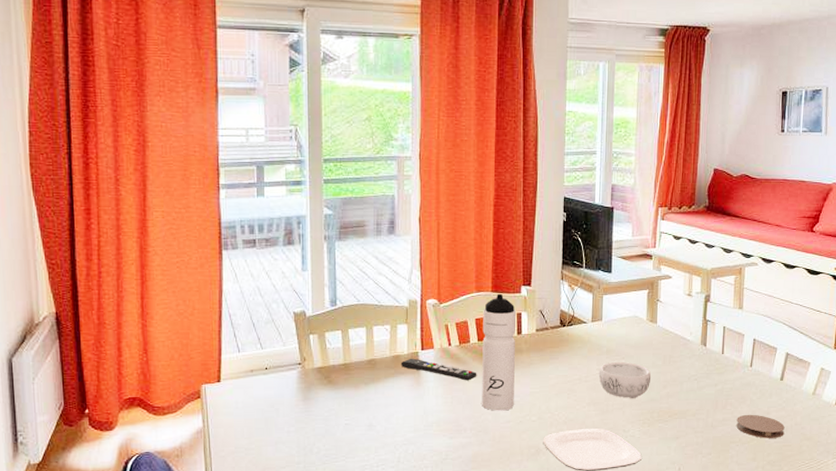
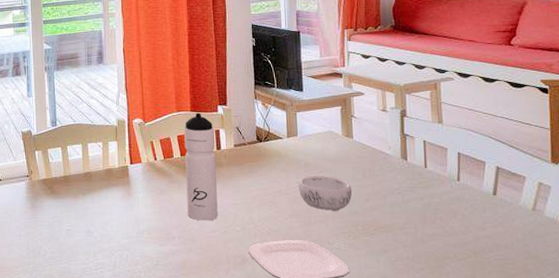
remote control: present [400,358,477,381] -> none [112,171,182,192]
coaster: present [736,414,785,438] -> none [449,229,505,255]

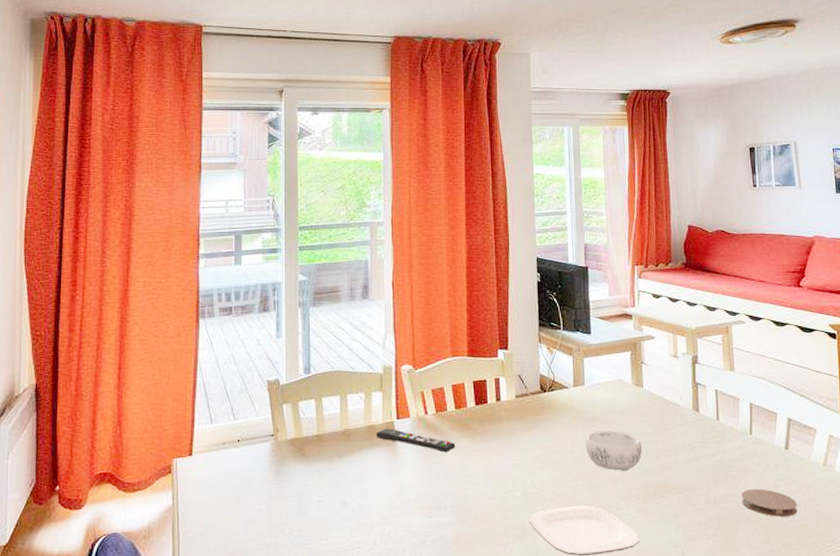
remote control: none [112,171,182,192] -> present [375,428,456,453]
water bottle: present [184,112,218,221] -> none [459,357,496,486]
coaster: none [449,229,505,255] -> present [741,488,798,517]

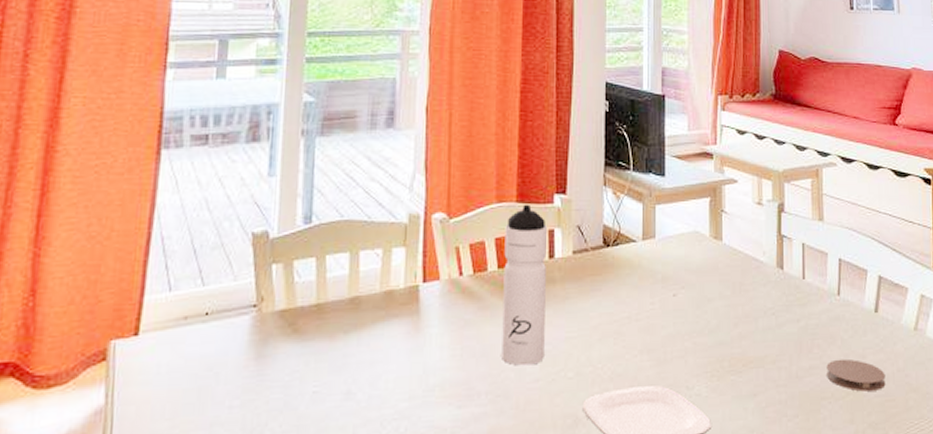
remote control: present [375,428,456,453] -> none [394,293,496,324]
water bottle: none [459,357,496,486] -> present [502,204,548,366]
decorative bowl: present [585,429,643,472] -> none [652,292,719,343]

